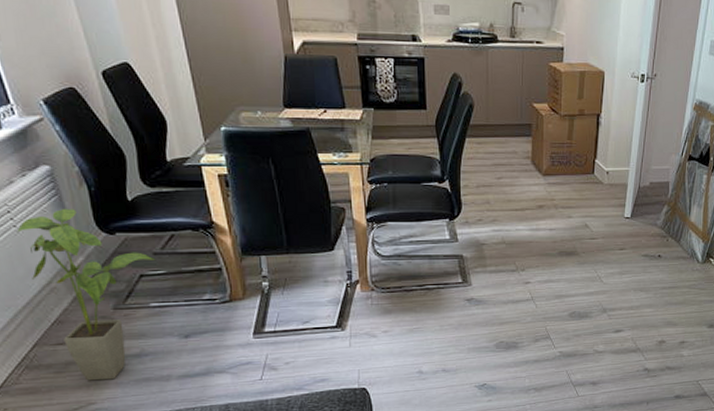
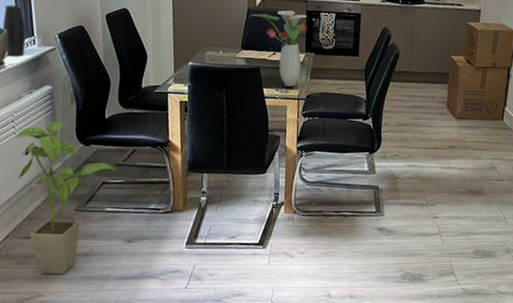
flower arrangement: none [287,57,361,150] -> present [248,10,307,87]

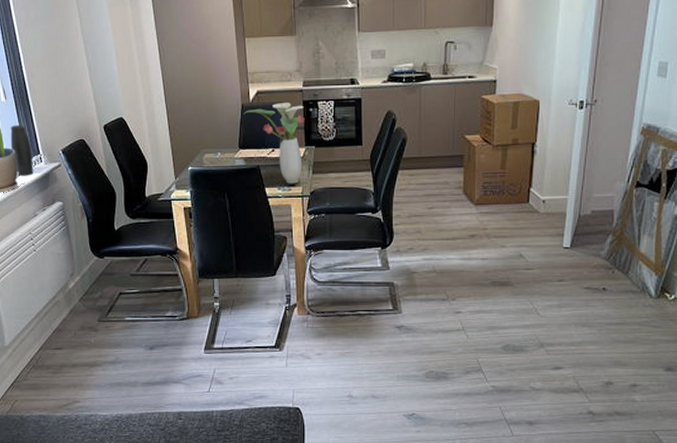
house plant: present [15,122,117,275] -> none [36,237,131,382]

